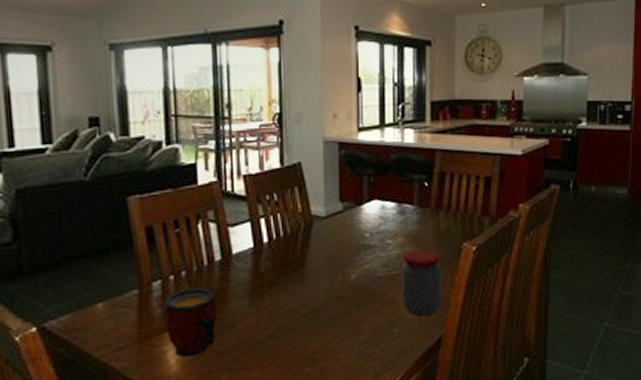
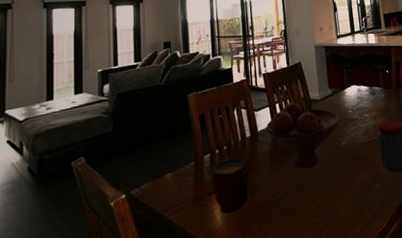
fruit bowl: none [243,217,351,307] -> present [265,102,340,169]

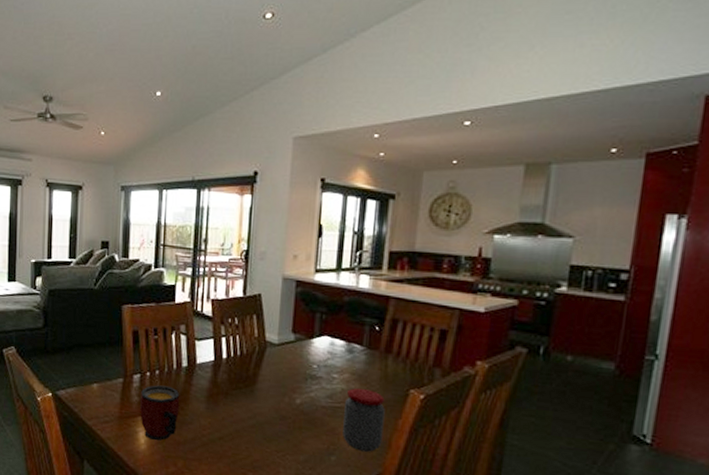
fruit bowl: present [265,102,340,169] -> none [205,339,299,419]

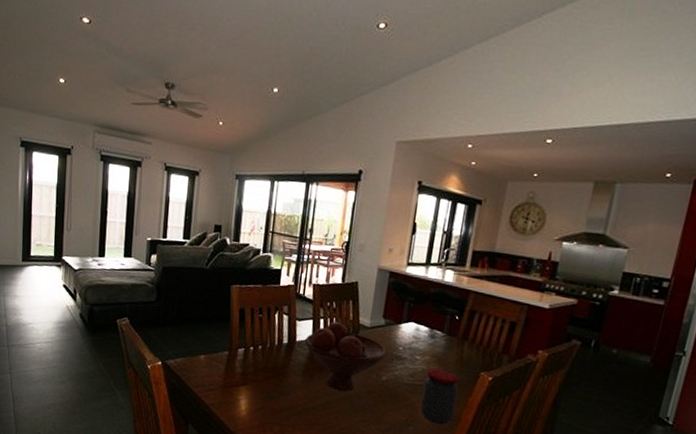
mug: present [139,385,180,441] -> none [242,358,280,409]
fruit bowl: none [205,339,299,419] -> present [304,321,387,392]

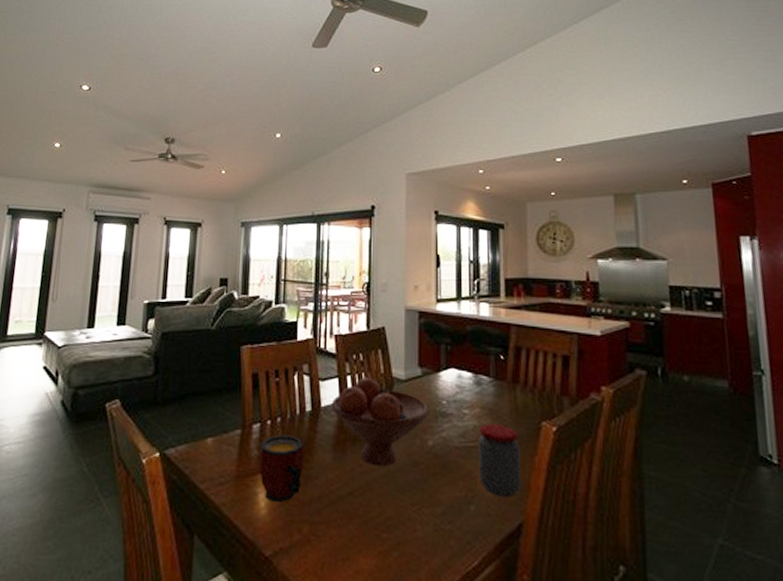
mug: none [242,358,280,409] -> present [259,435,304,503]

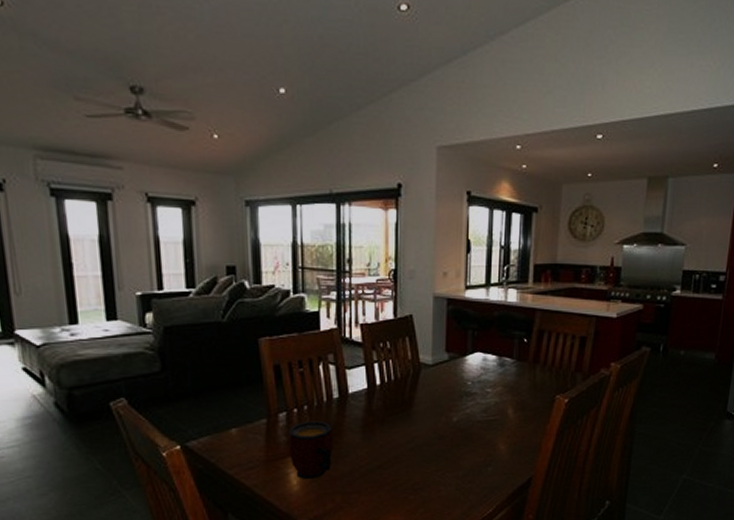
fruit bowl: present [331,377,429,467] -> none [358,363,454,443]
jar: present [478,424,521,497] -> none [497,400,535,458]

